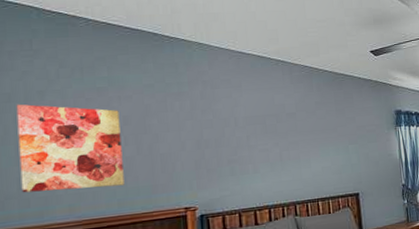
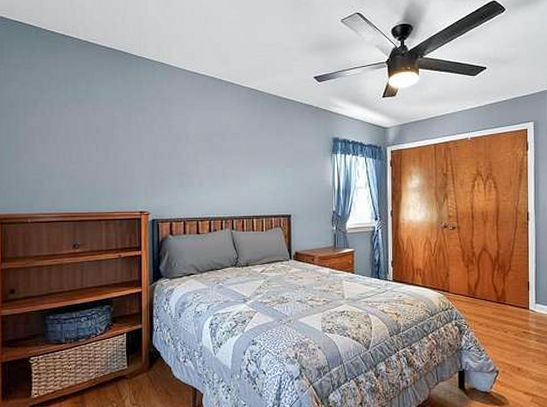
wall art: present [16,104,125,193] -> none [17,110,94,187]

